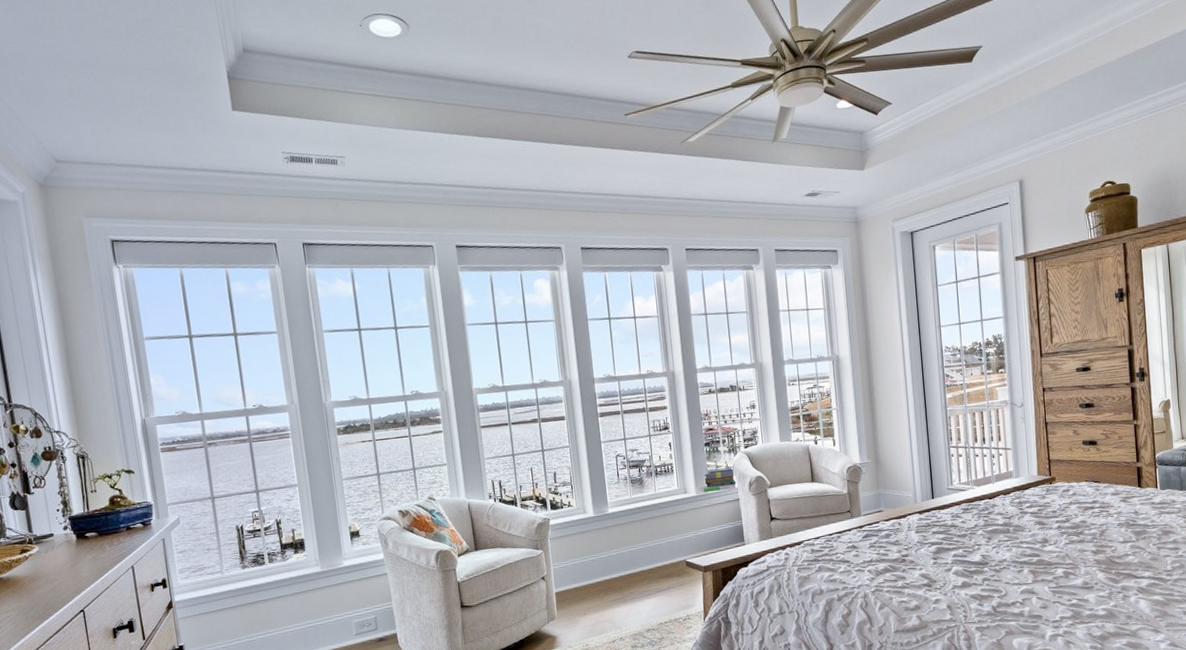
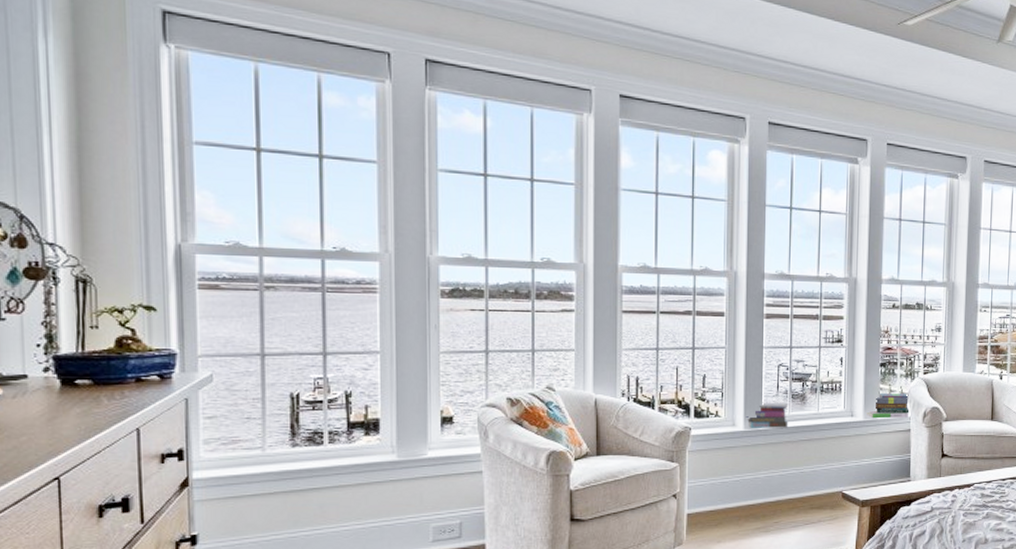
books: none [594,487,632,514] -> present [746,402,789,429]

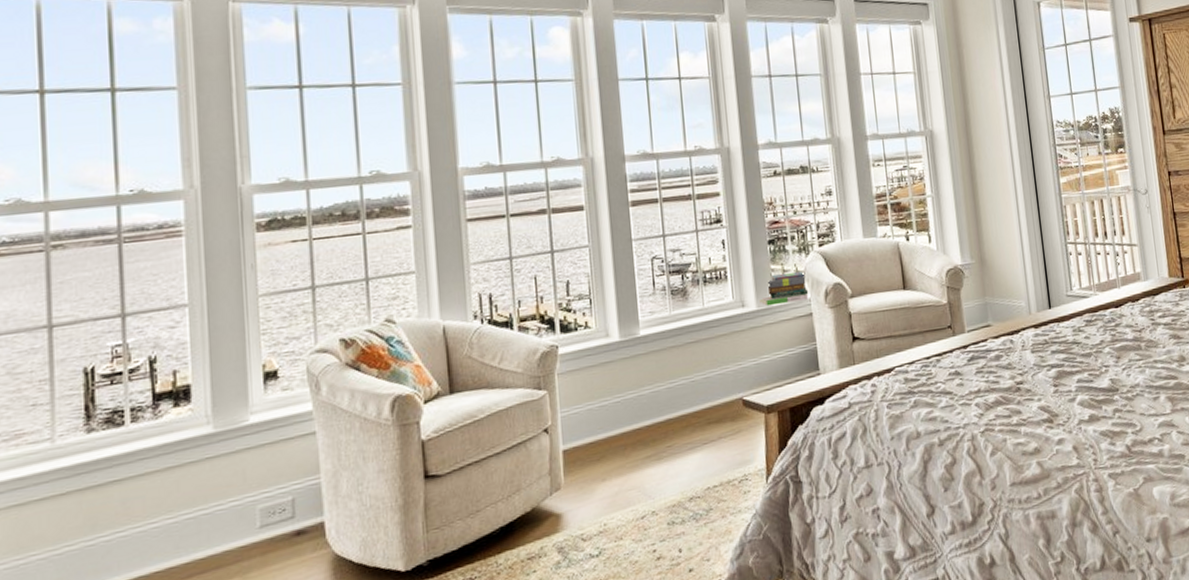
books: present [746,402,789,429] -> none [620,300,671,338]

